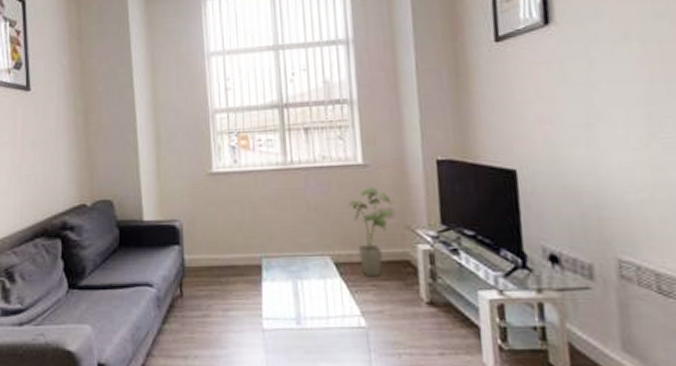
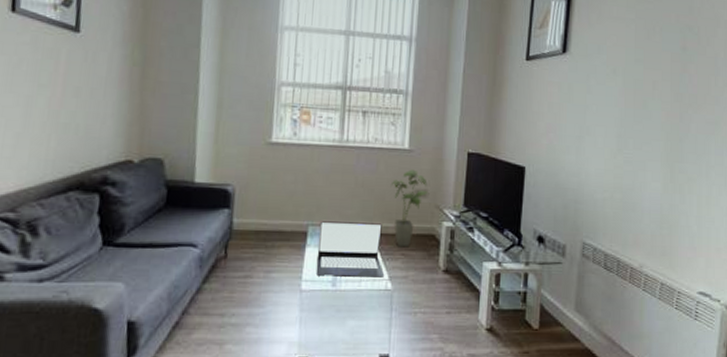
laptop: none [273,251,356,313] -> present [317,221,385,278]

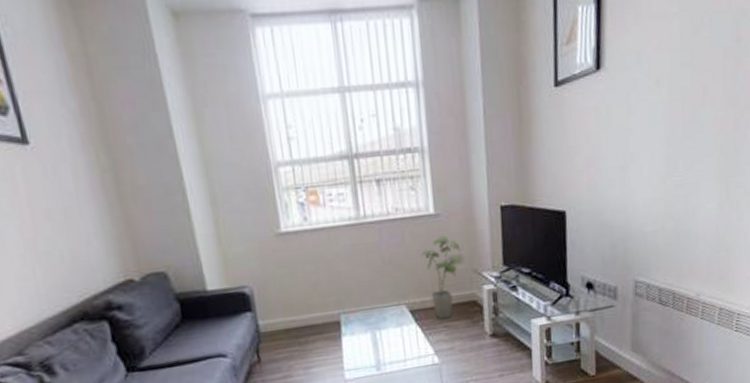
laptop: present [317,221,385,278] -> none [351,299,430,363]

